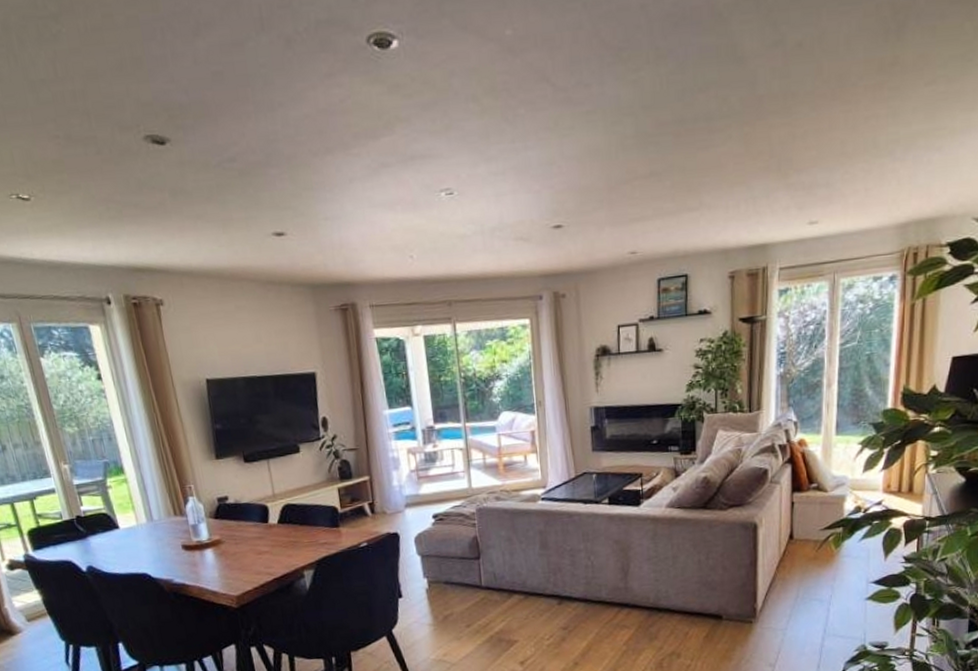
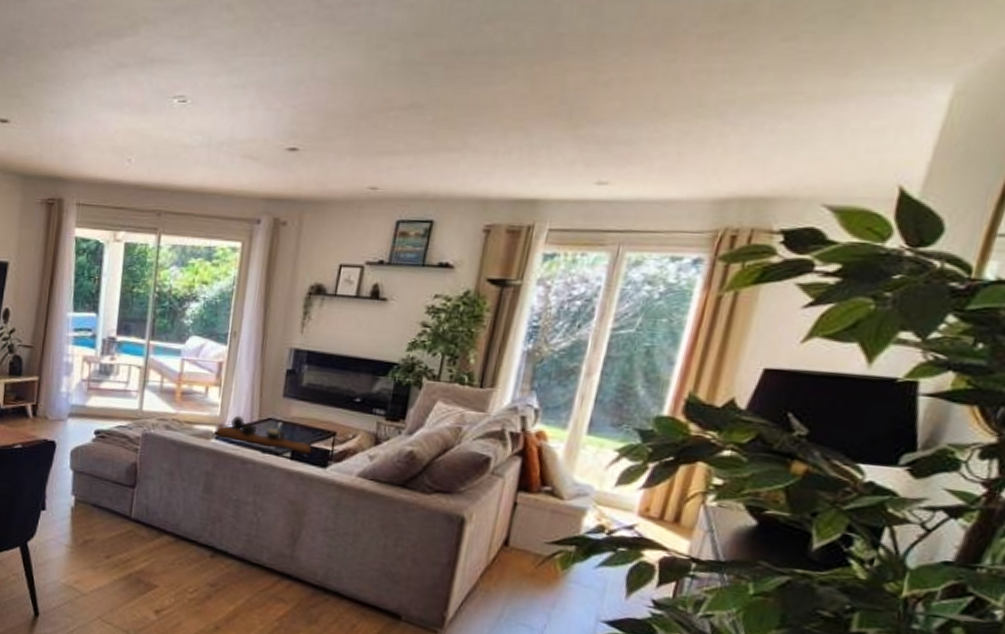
decorative tray: none [539,475,626,499] -> present [215,415,313,454]

